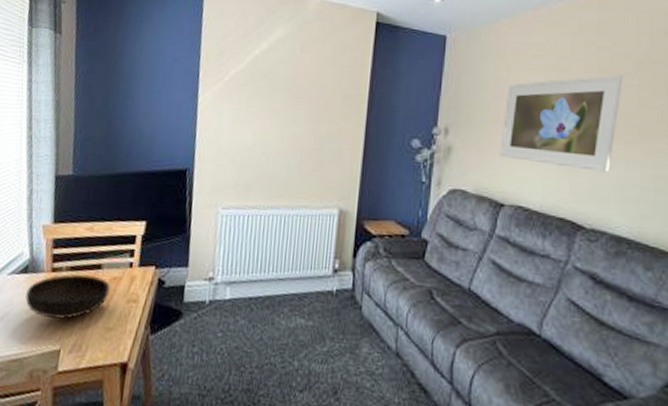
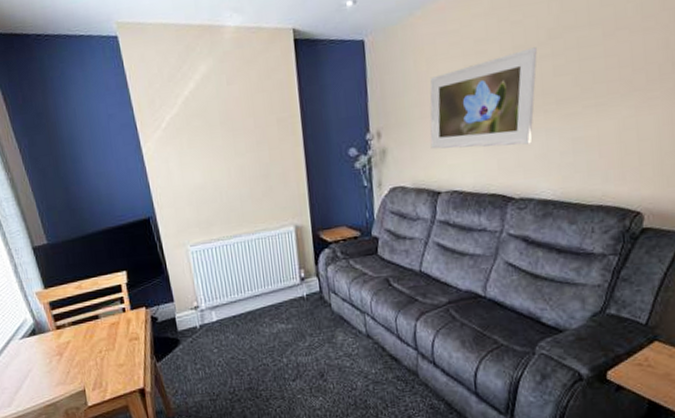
bowl: present [25,274,110,320] -> none [40,325,112,367]

